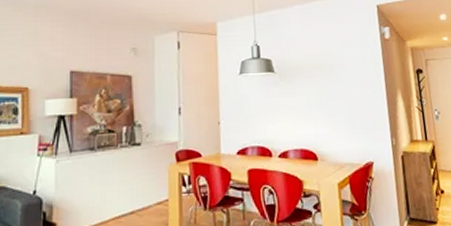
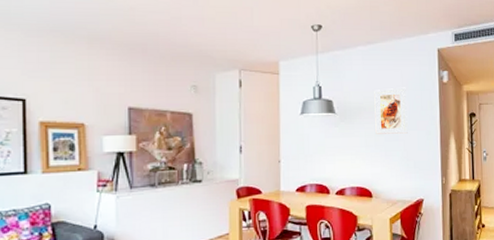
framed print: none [313,44,352,93] -> present [374,87,408,134]

